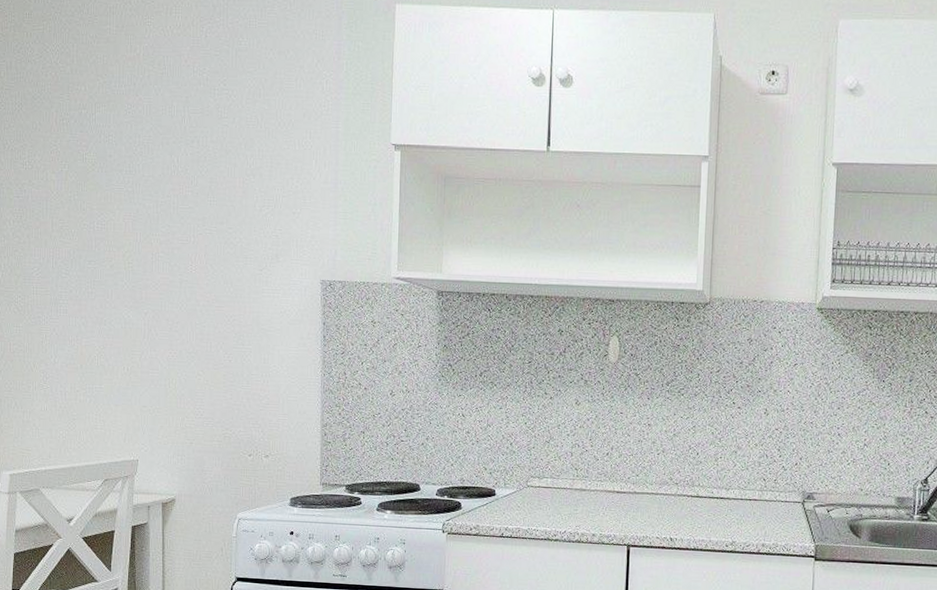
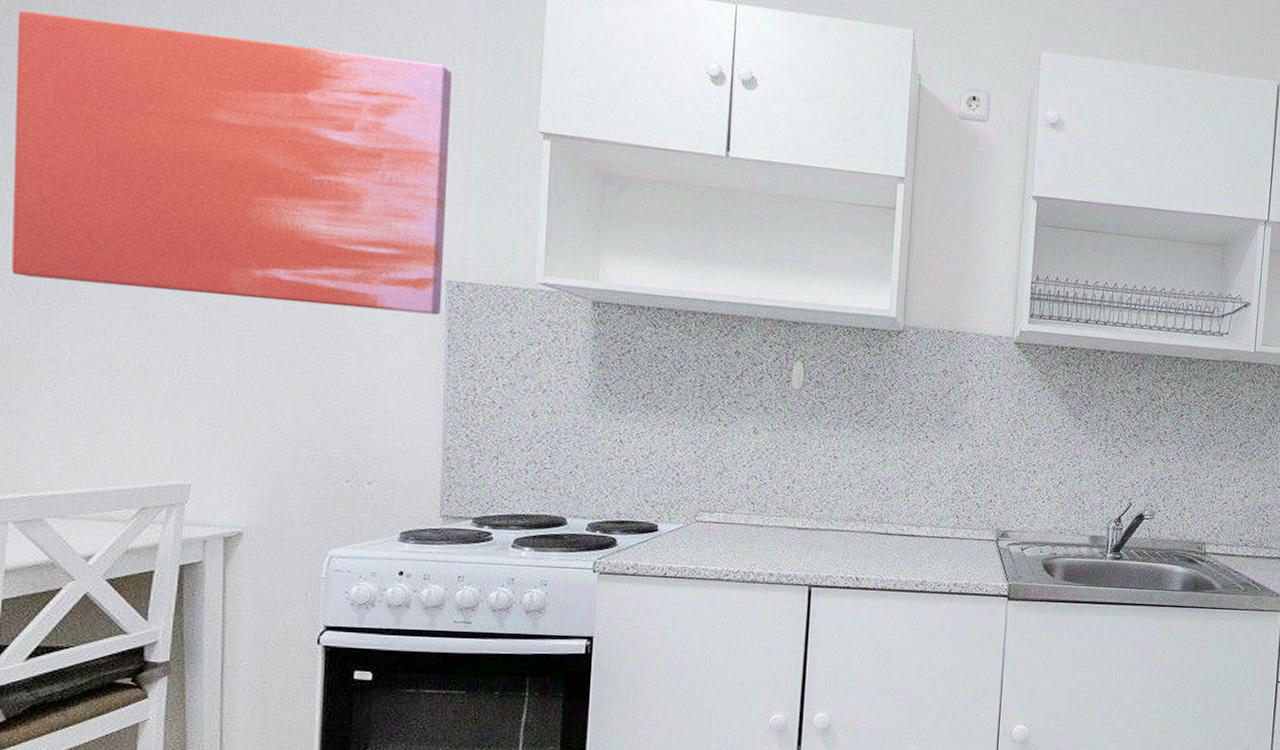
wall art: none [14,85,322,310] -> present [12,11,452,315]

